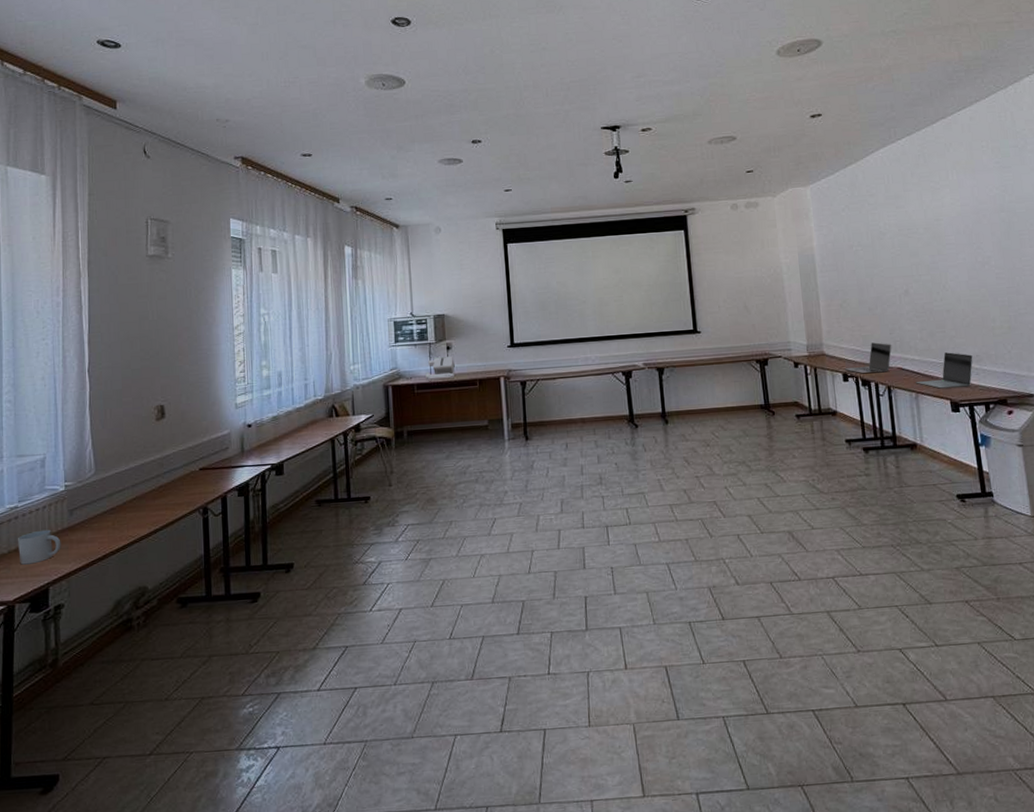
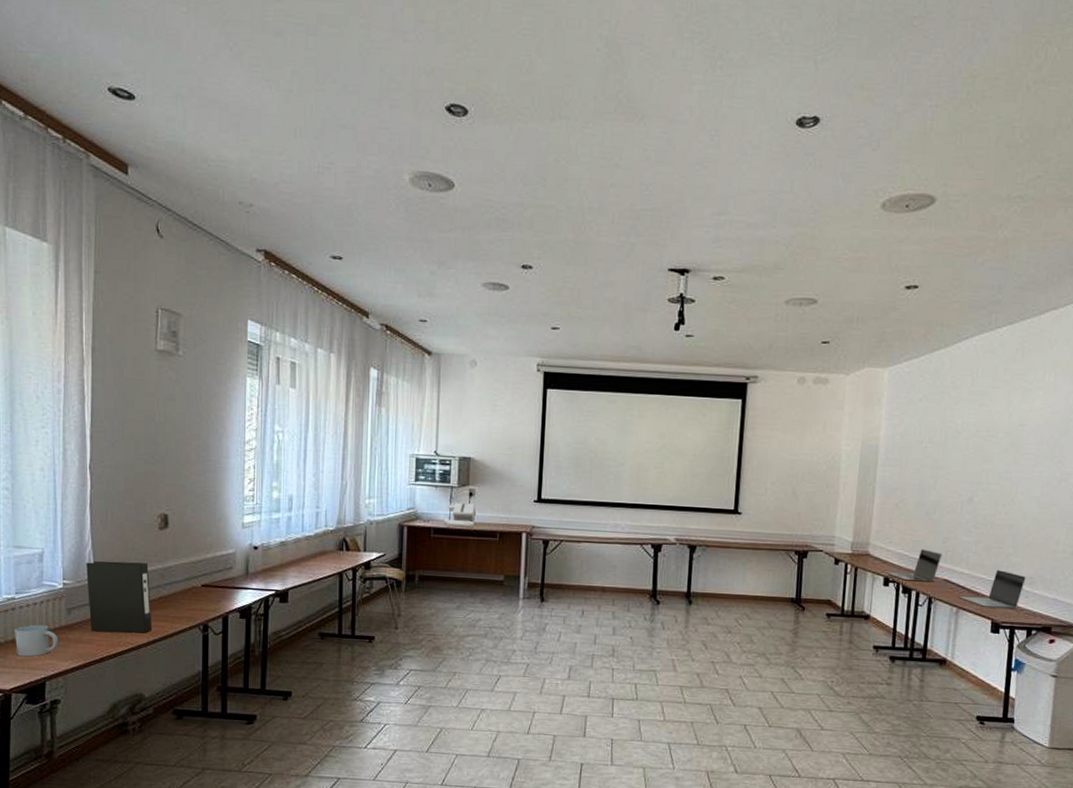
binder: none [87,455,153,530] -> present [86,561,152,634]

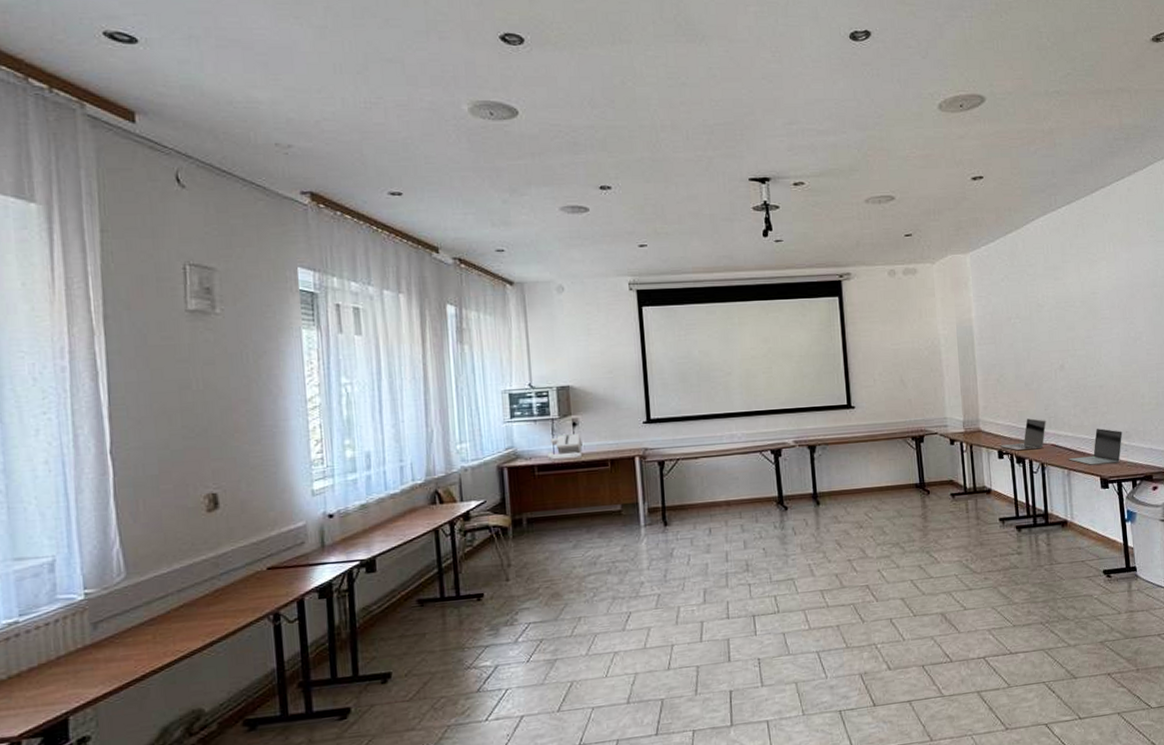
mug: present [15,624,59,657] -> none [21,647,83,692]
binder: present [86,561,152,634] -> none [114,553,208,645]

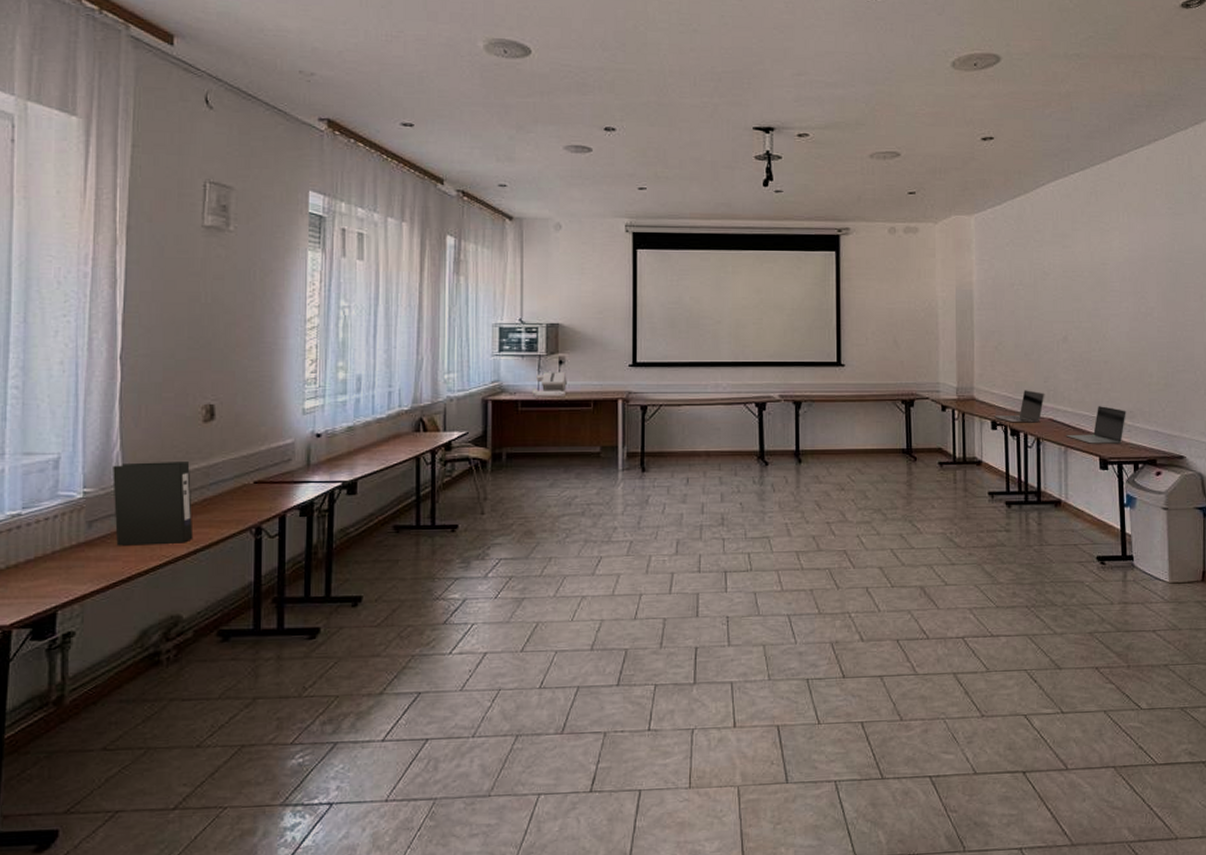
binder: none [114,553,208,645] -> present [113,462,194,546]

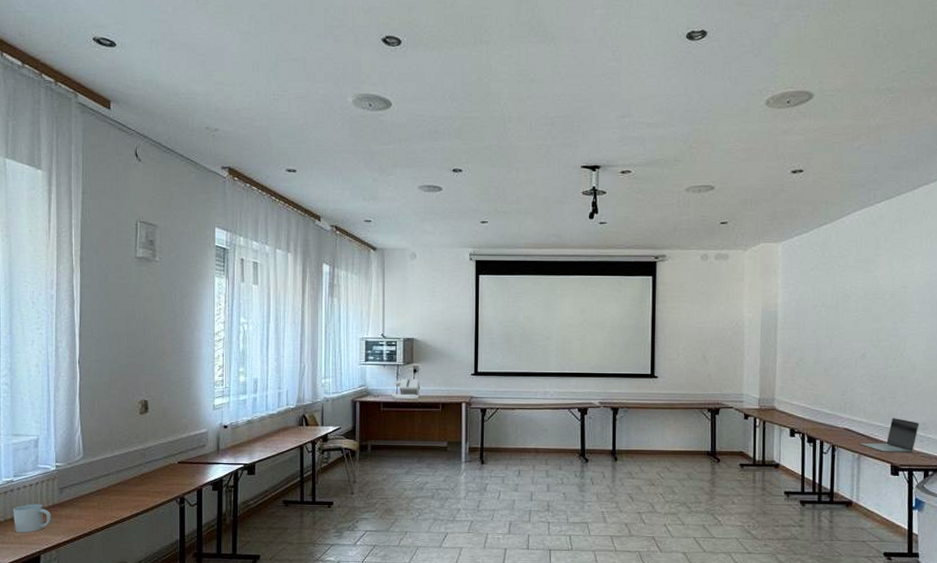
mug: none [19,543,75,583] -> present [13,504,52,533]
binder: present [113,462,194,546] -> none [76,444,135,508]
laptop: present [994,390,1045,423] -> none [793,402,842,432]

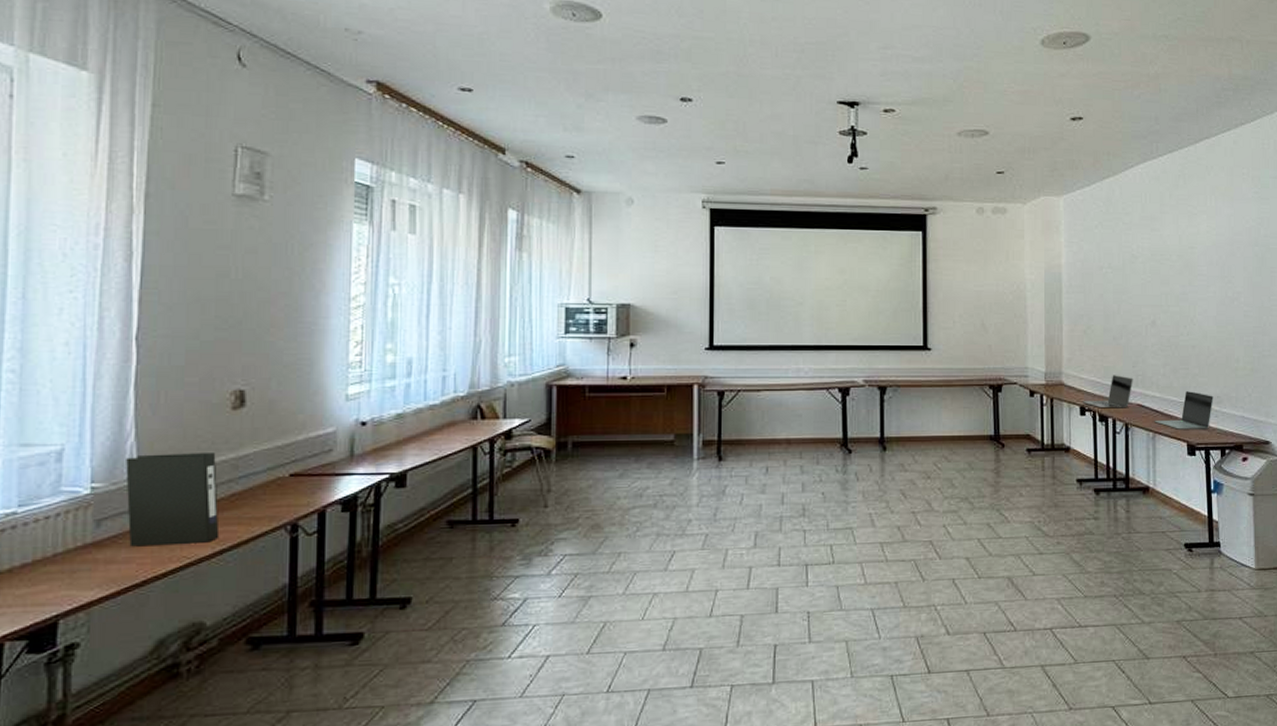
mug: present [13,504,52,533] -> none [14,544,81,590]
binder: none [76,444,135,508] -> present [126,453,220,547]
printer: present [392,379,420,401] -> none [601,355,639,383]
laptop: none [793,402,842,432] -> present [1083,375,1134,409]

